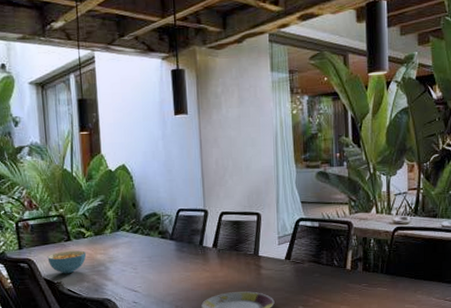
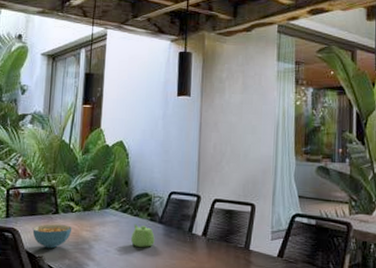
teapot: none [145,243,168,265] -> present [131,224,155,248]

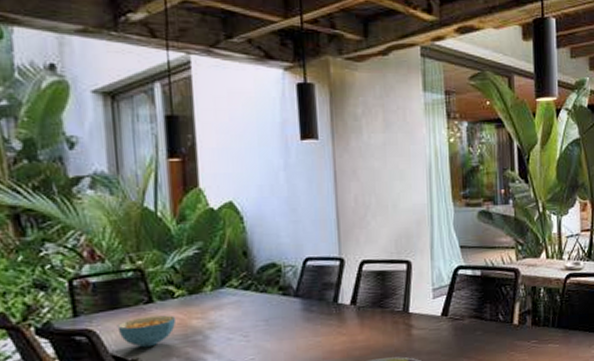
teapot: present [131,224,155,248] -> none [260,302,291,329]

